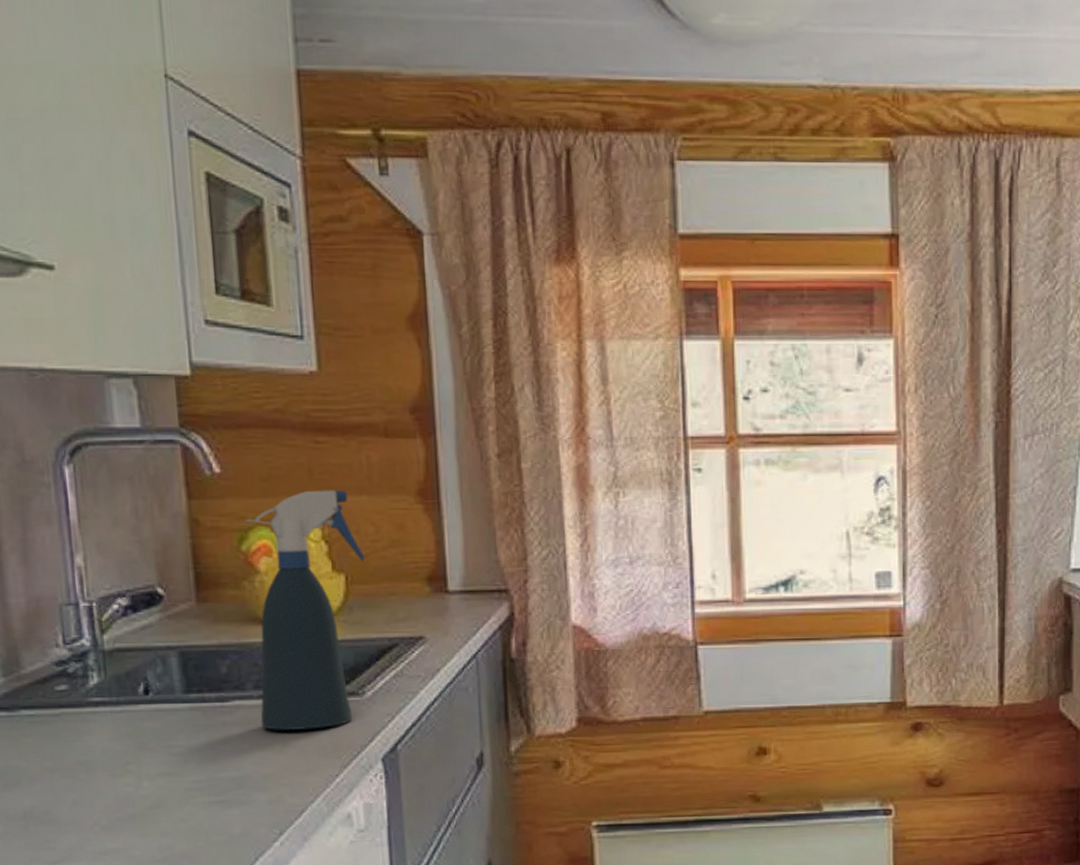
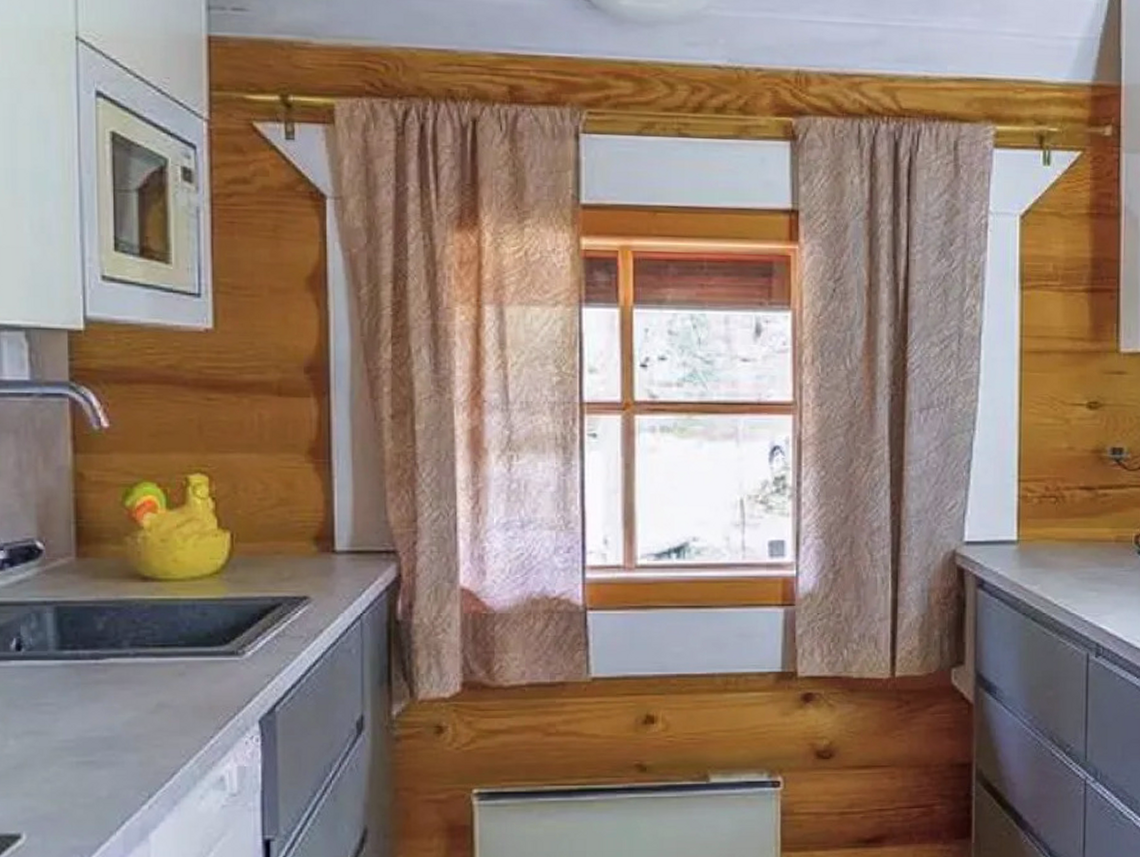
spray bottle: present [245,490,365,731] -> none [131,447,252,691]

